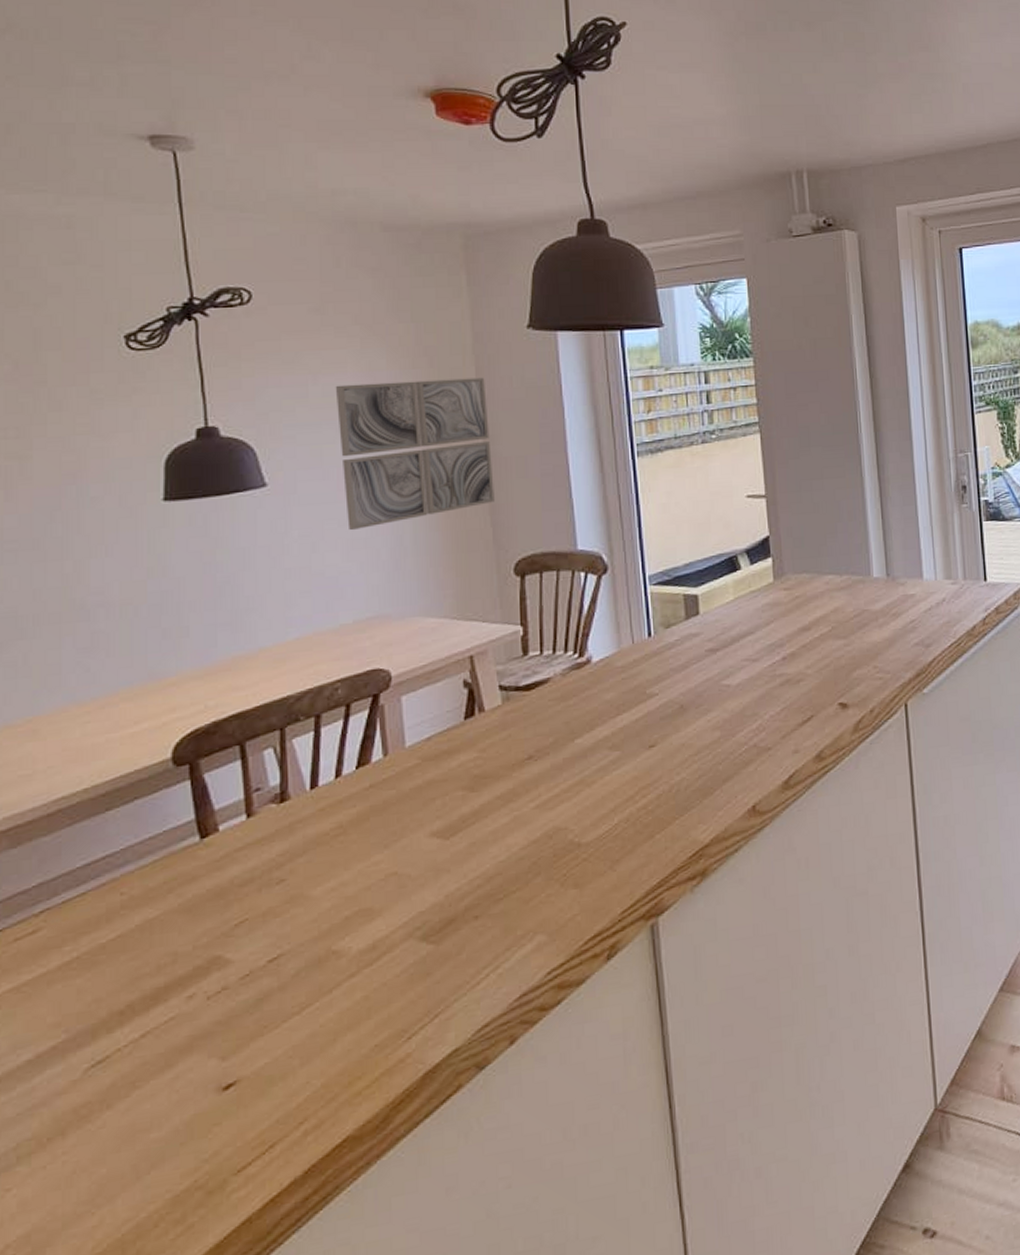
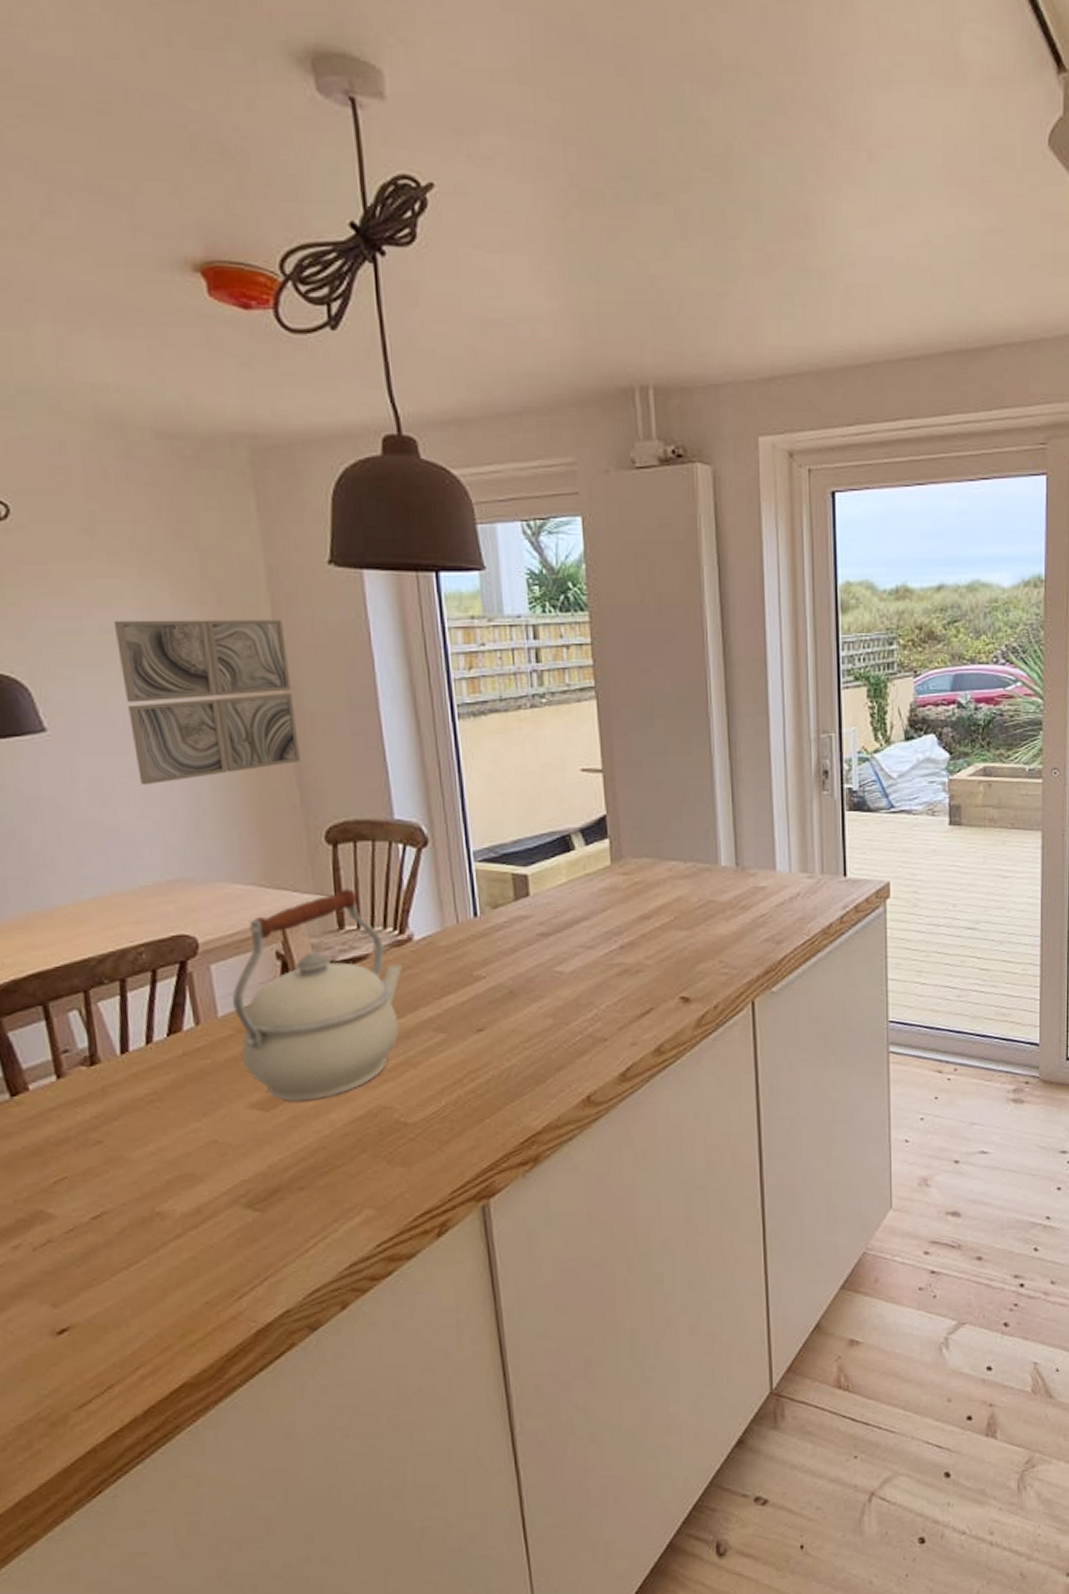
kettle: none [421,615,580,828] -> present [232,887,402,1102]

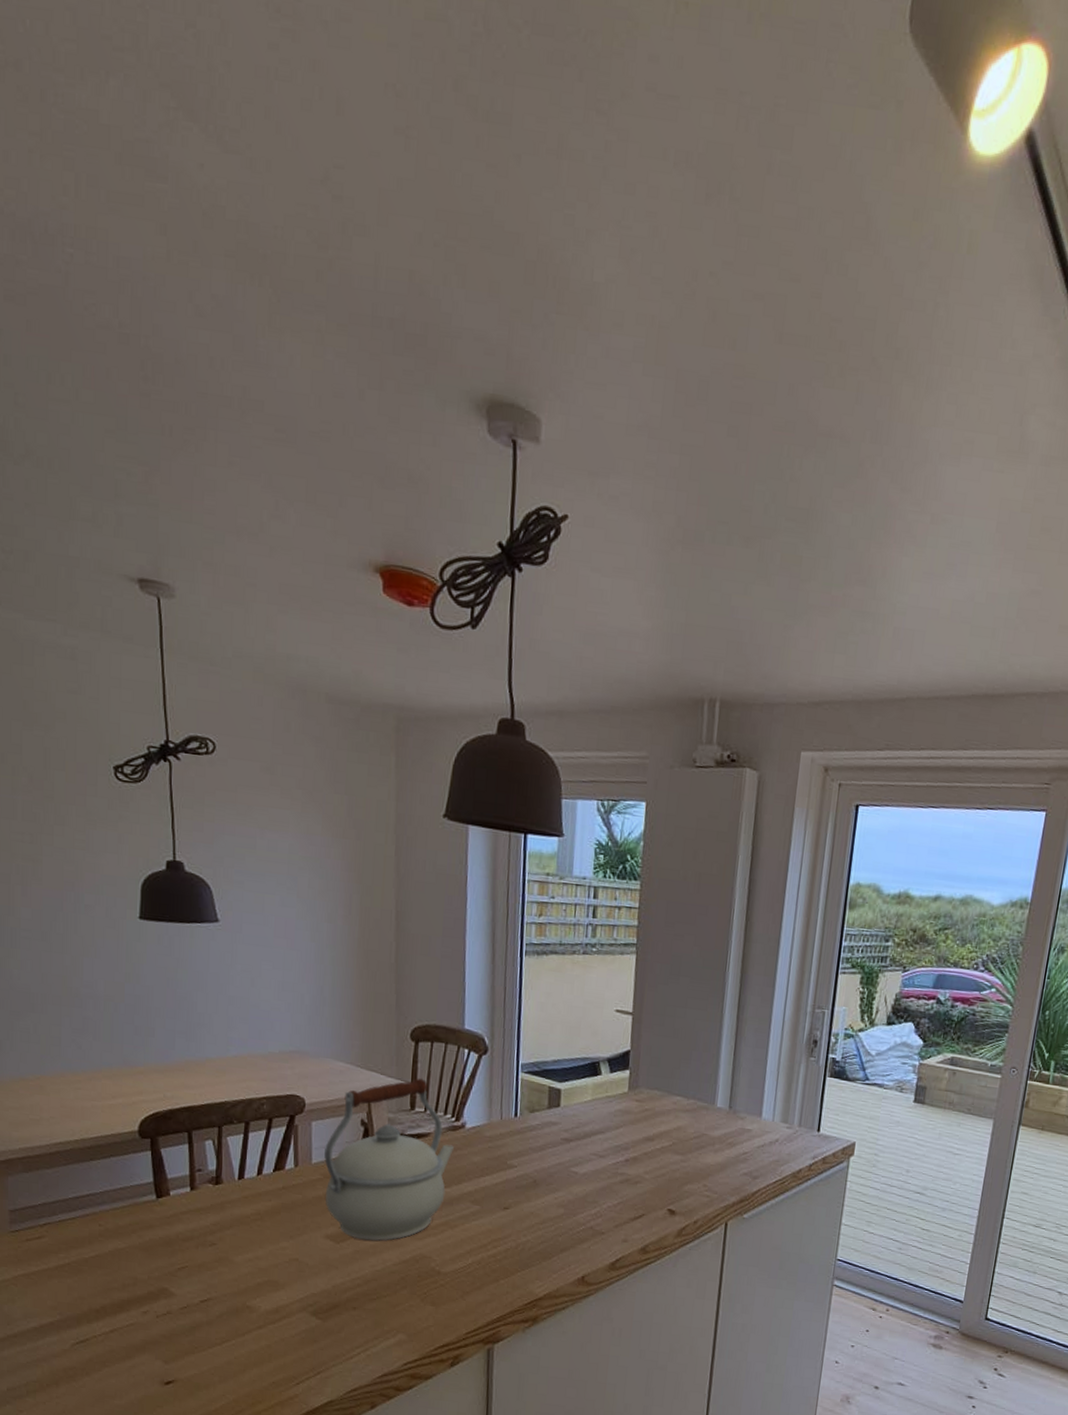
wall art: present [113,619,300,786] -> none [278,842,402,975]

